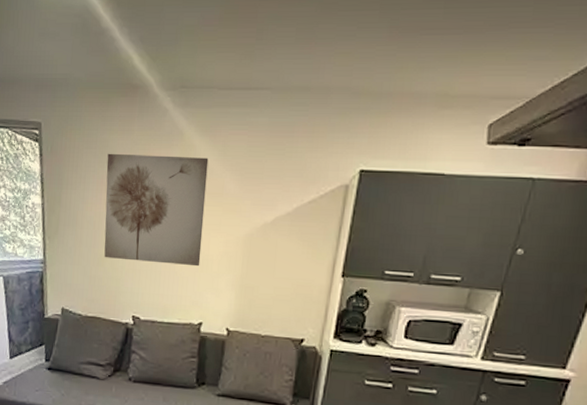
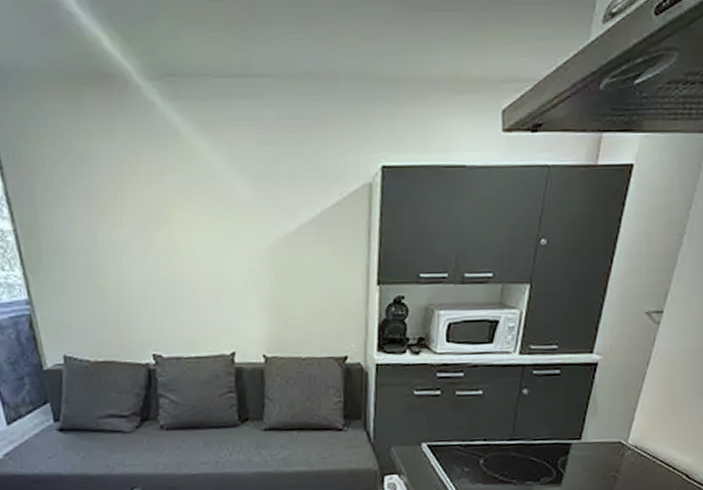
wall art: present [104,153,209,267] -> none [89,160,223,290]

